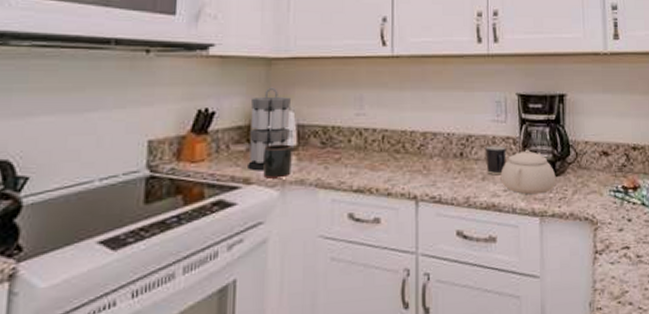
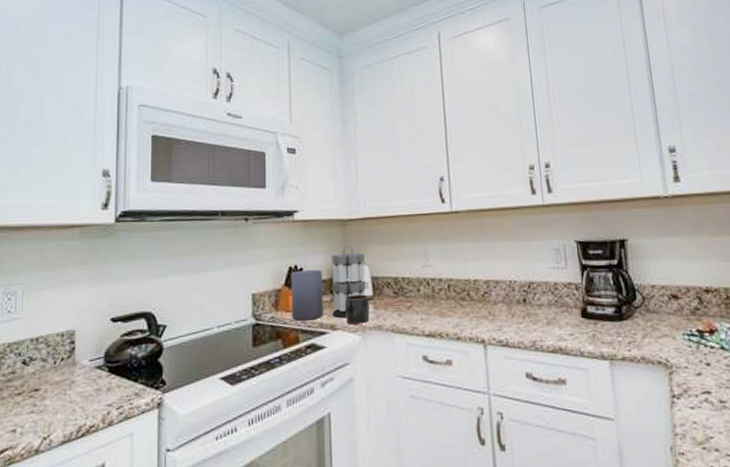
canister: none [197,113,239,174] -> present [291,269,324,321]
mug: present [484,146,507,176] -> none [547,291,570,320]
teapot: present [500,149,556,195] -> none [565,294,624,339]

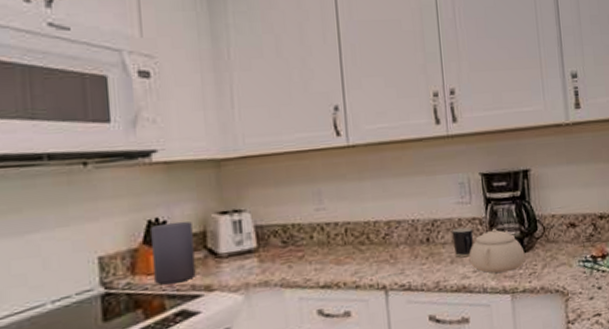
spice rack: present [332,245,366,319] -> none [204,189,249,277]
mug: present [344,294,370,325] -> none [222,246,254,284]
mug: none [547,291,570,320] -> present [451,227,474,258]
teapot: none [565,294,624,339] -> present [469,228,526,273]

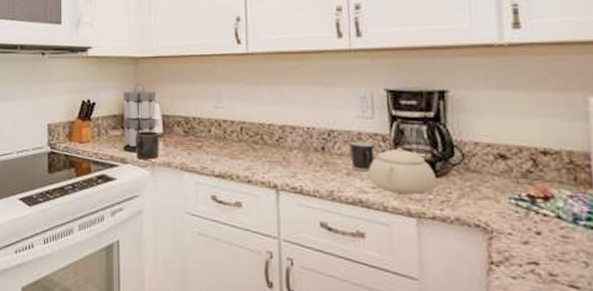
canister: present [151,221,196,285] -> none [84,104,114,153]
spice rack: none [204,189,249,277] -> present [123,82,157,153]
mug: none [222,246,254,284] -> present [135,131,159,160]

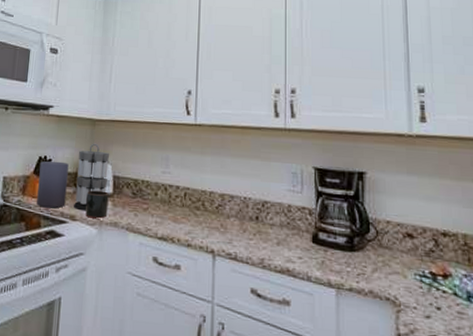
canister: none [84,104,114,153] -> present [37,160,69,209]
mug: present [348,142,375,172] -> none [280,213,302,243]
teapot: present [368,147,437,195] -> none [295,221,354,267]

